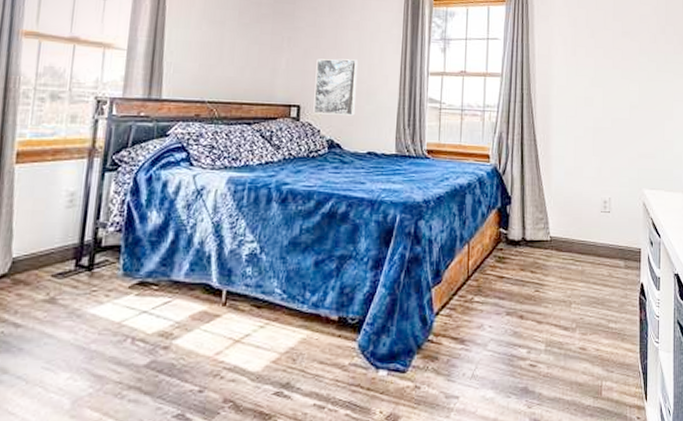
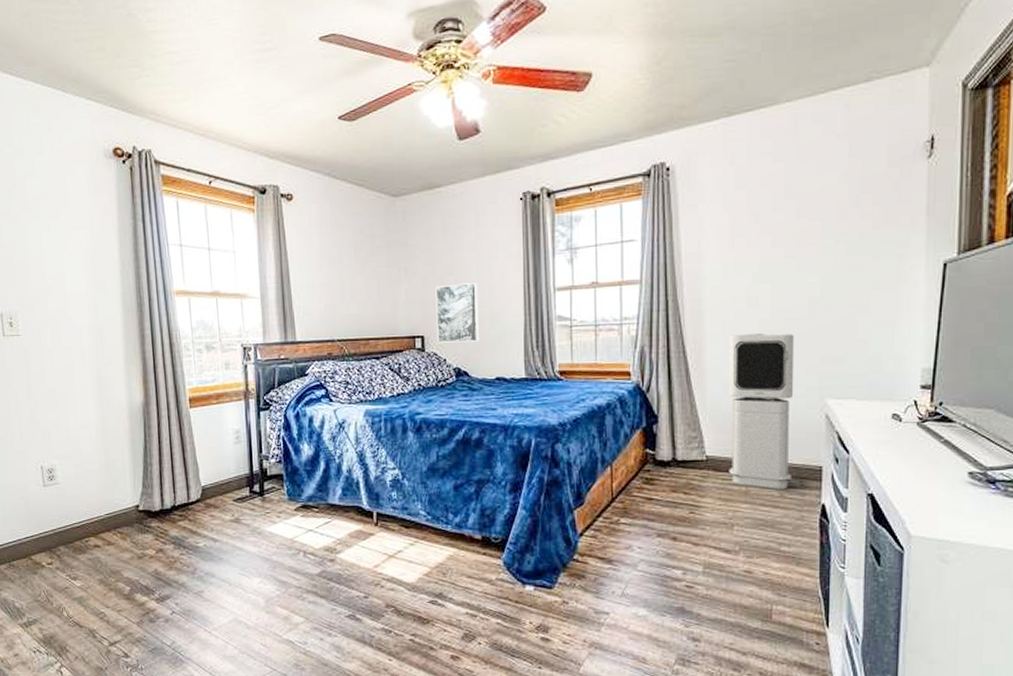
air purifier: none [568,128,620,269] -> present [729,333,795,489]

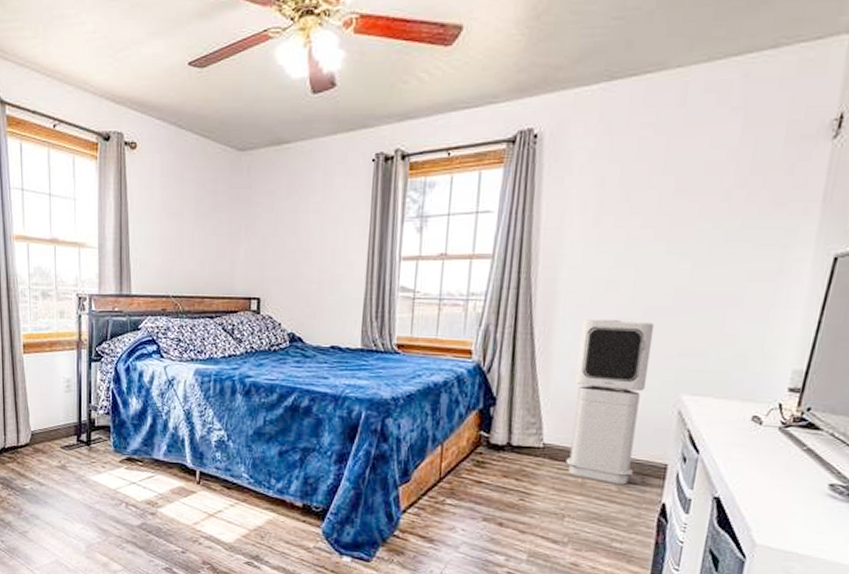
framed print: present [435,283,480,343] -> none [273,246,319,308]

